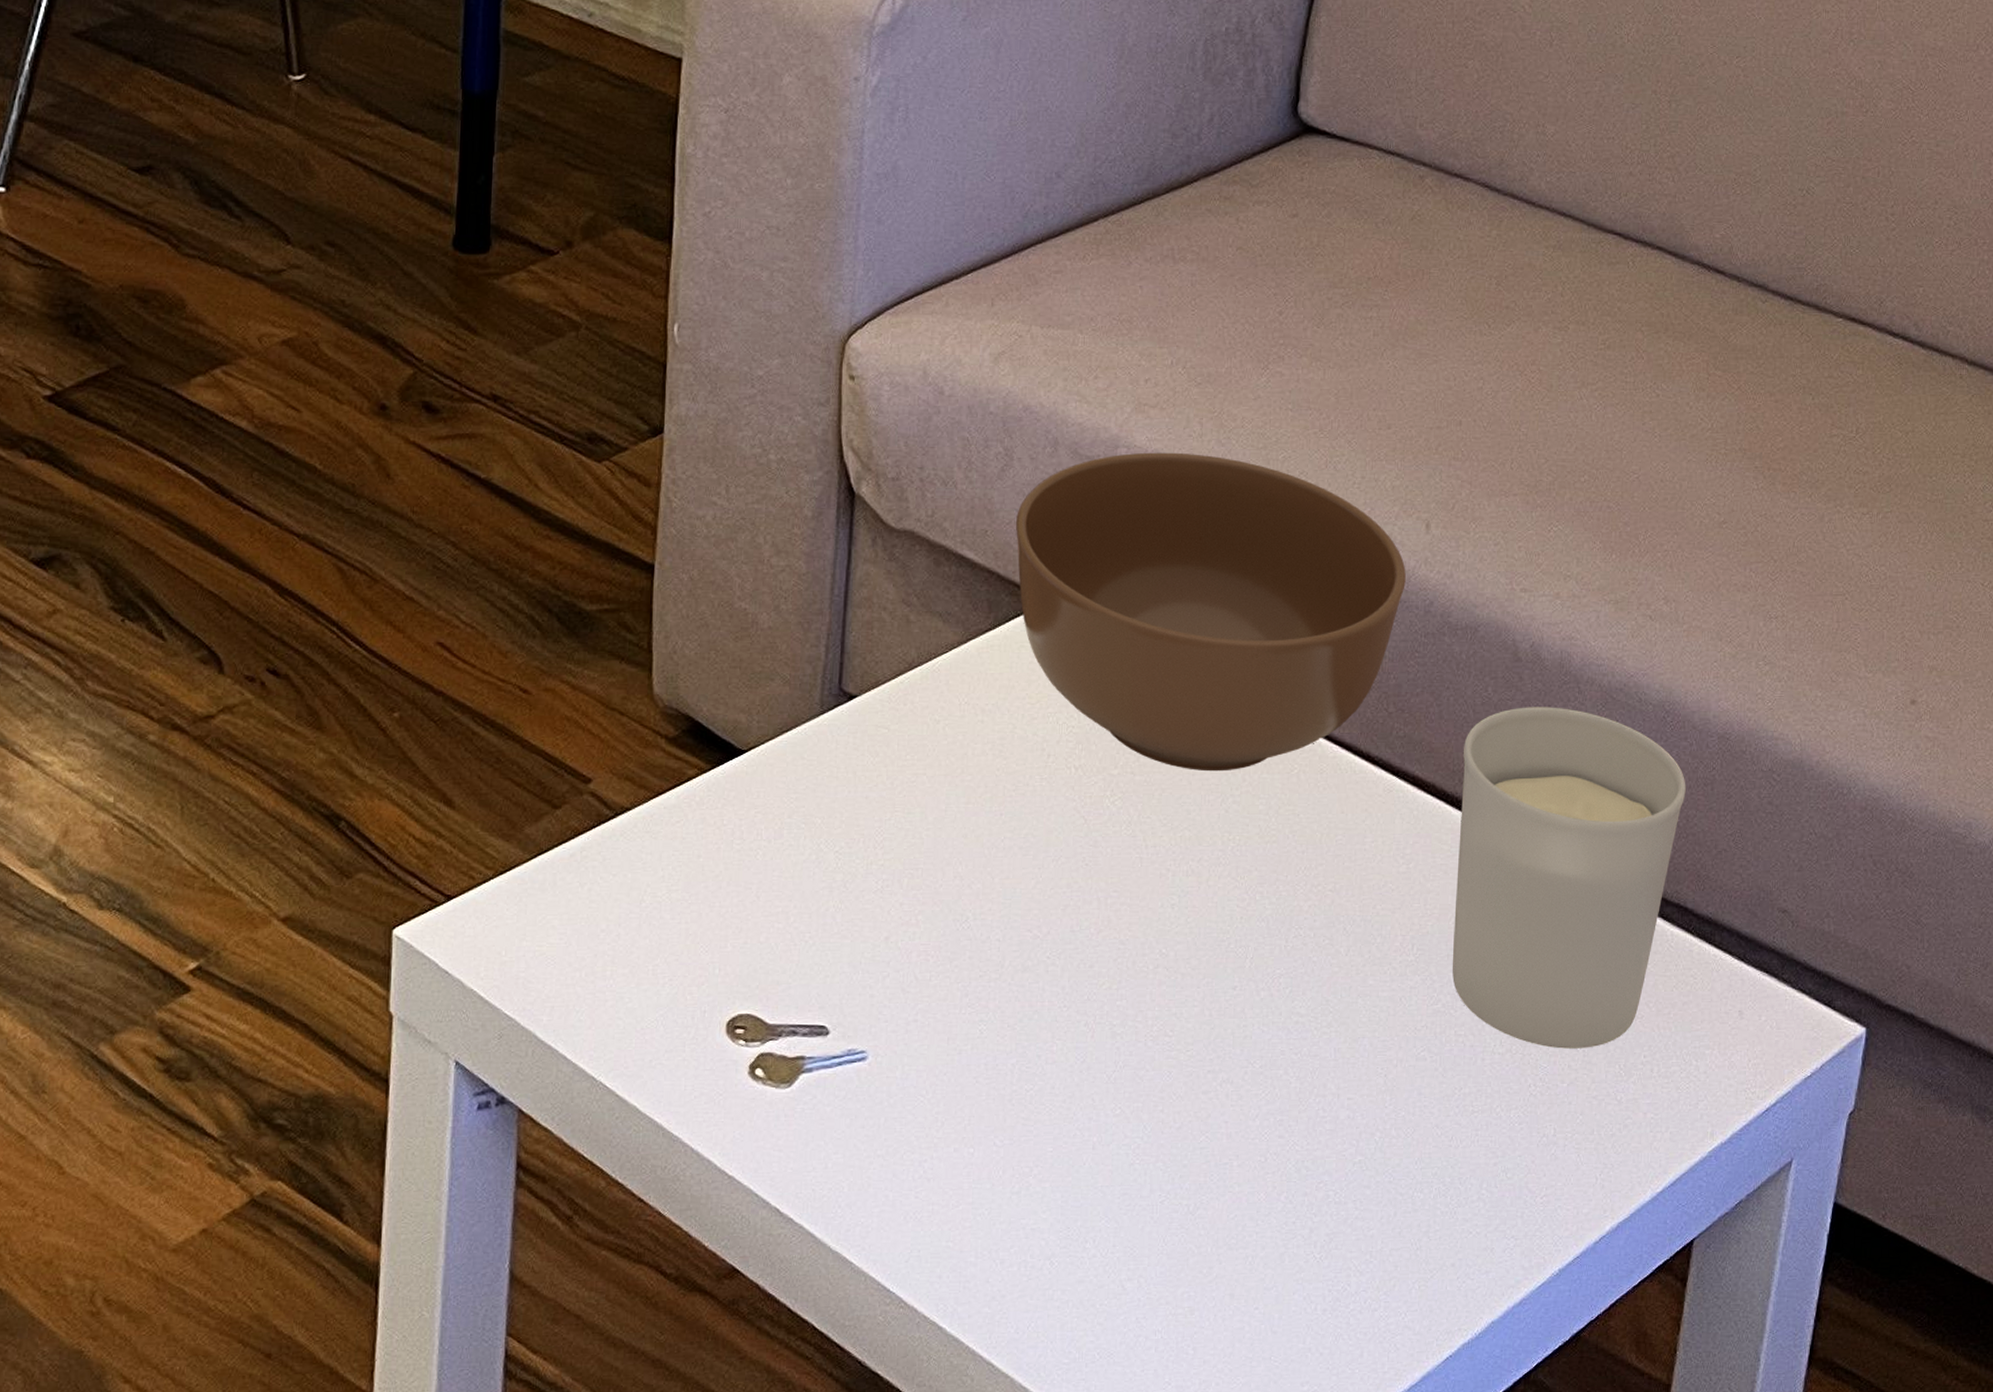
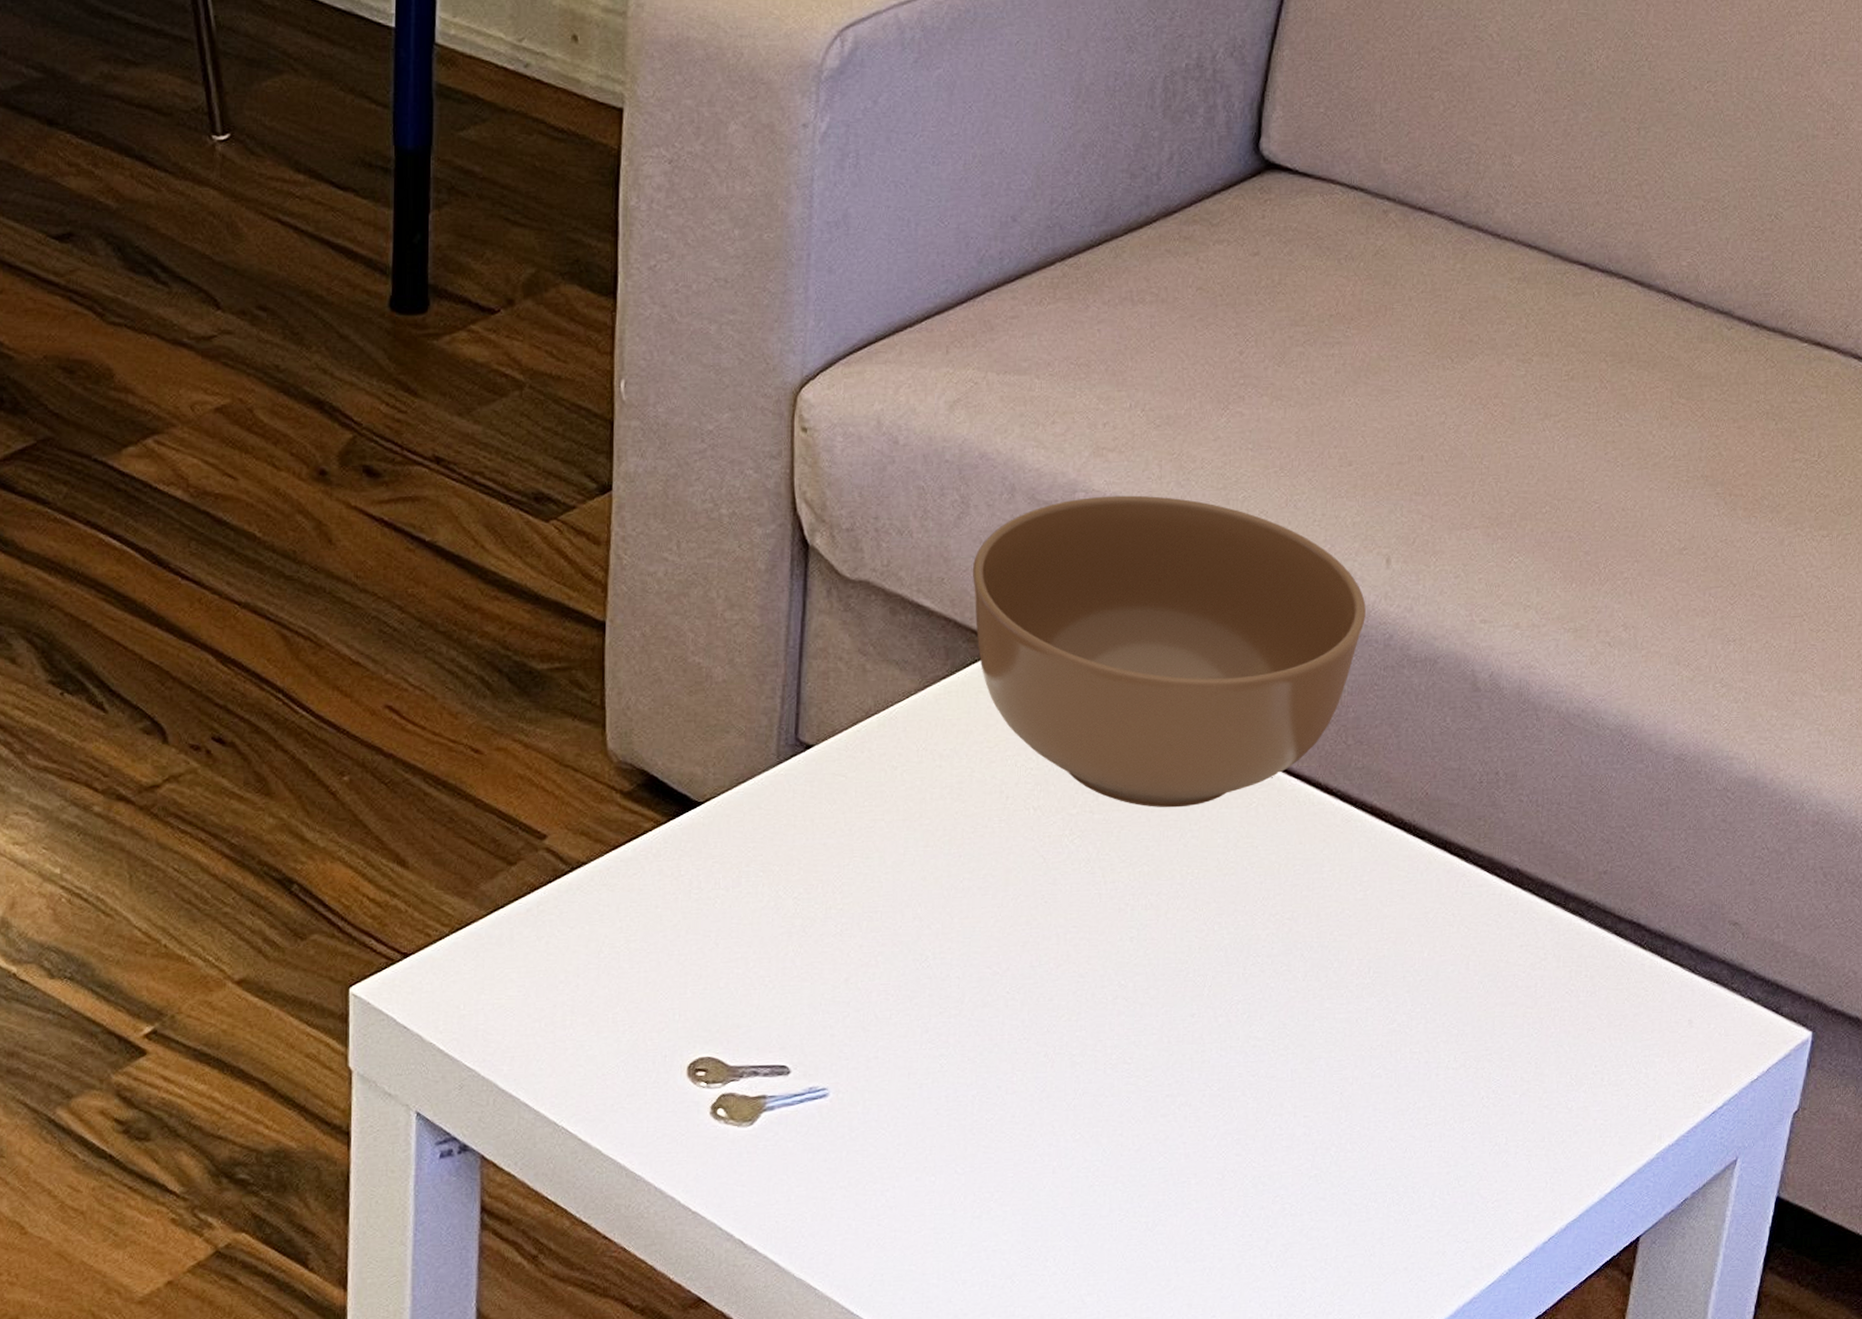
candle holder: present [1452,707,1686,1049] -> none [1408,734,1641,1062]

